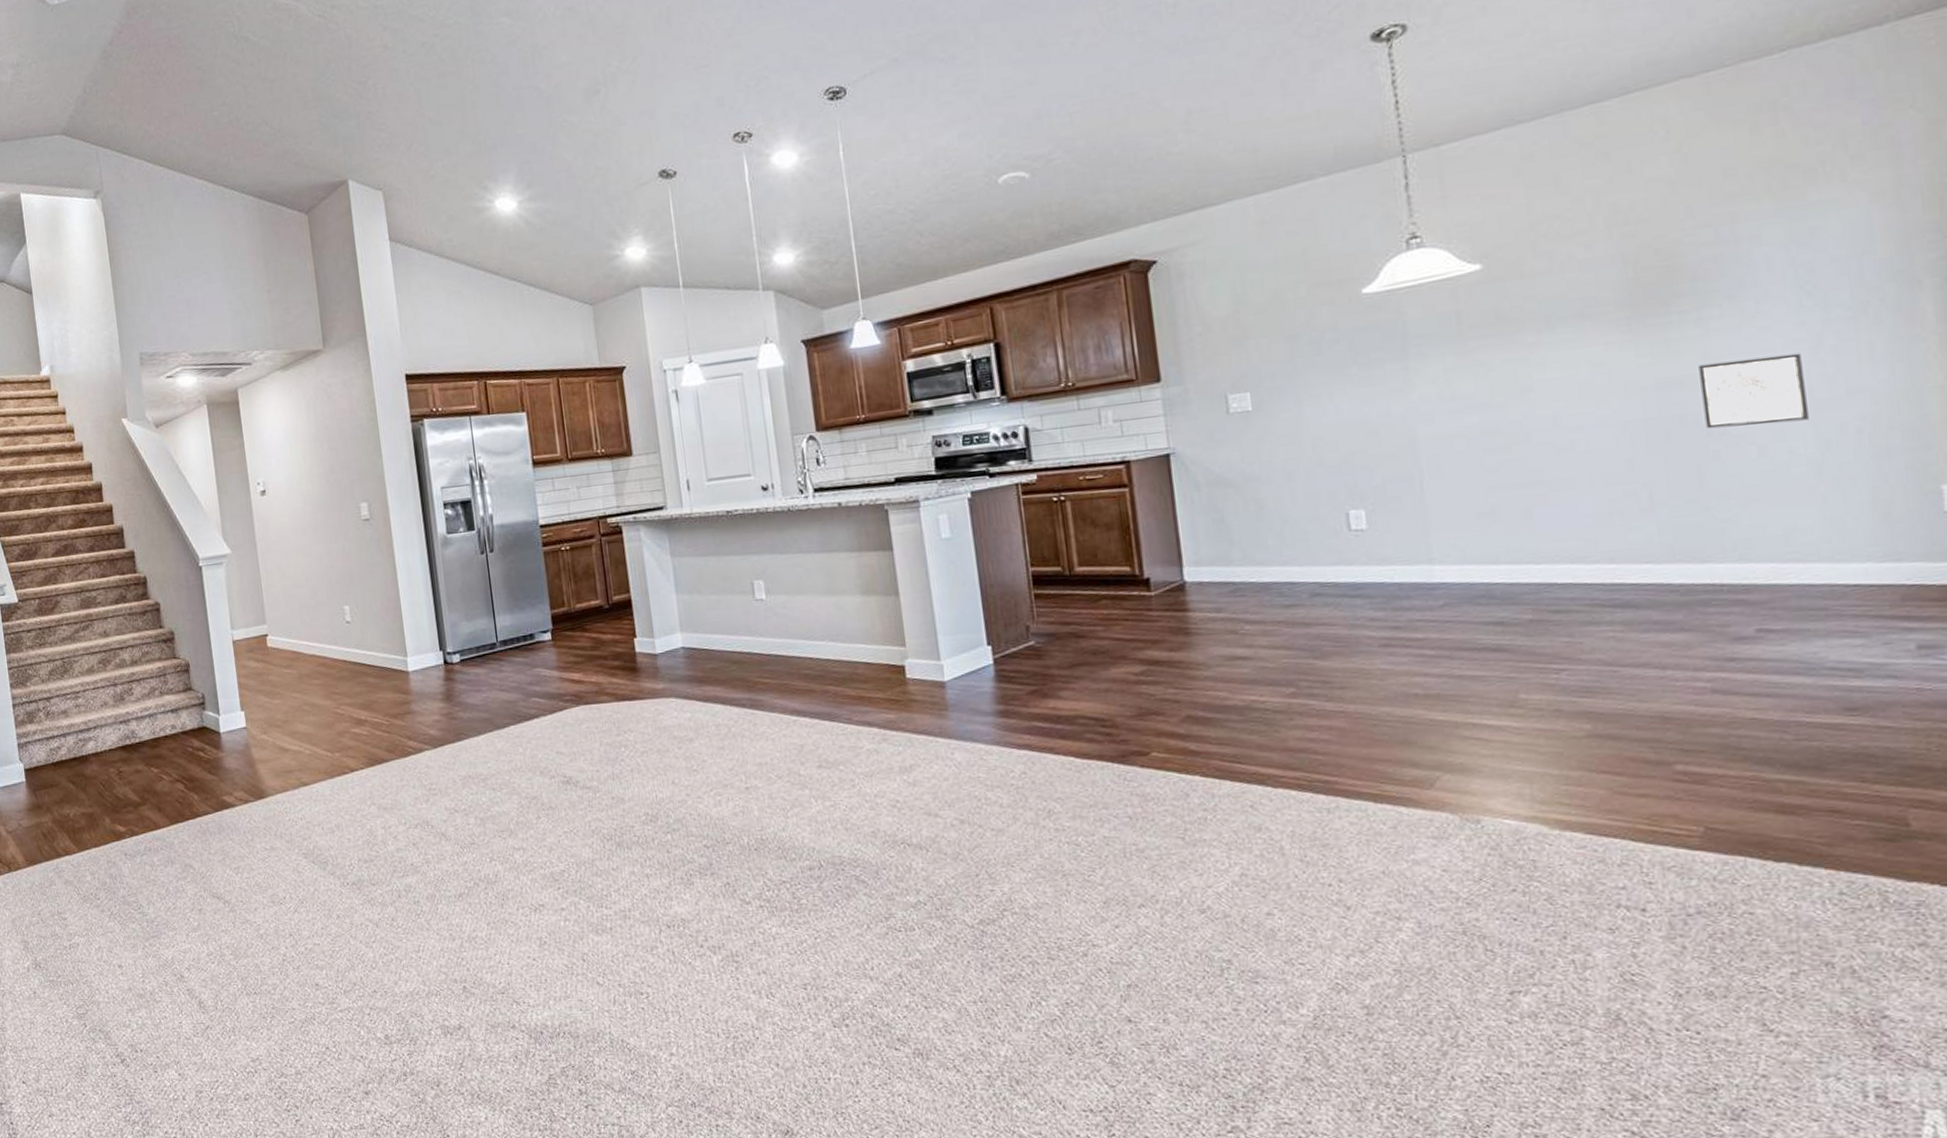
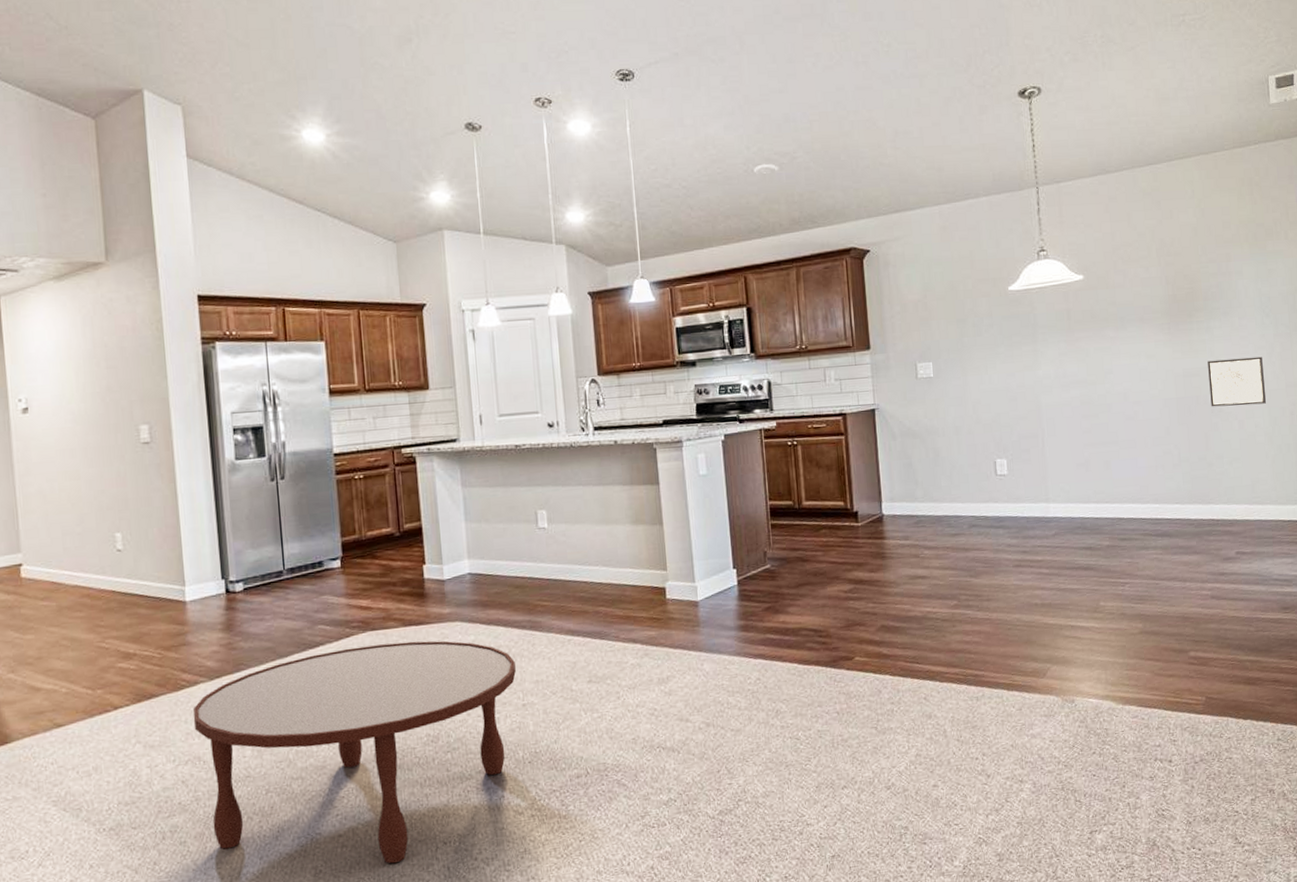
coffee table: none [420,716,737,943] -> present [193,640,516,864]

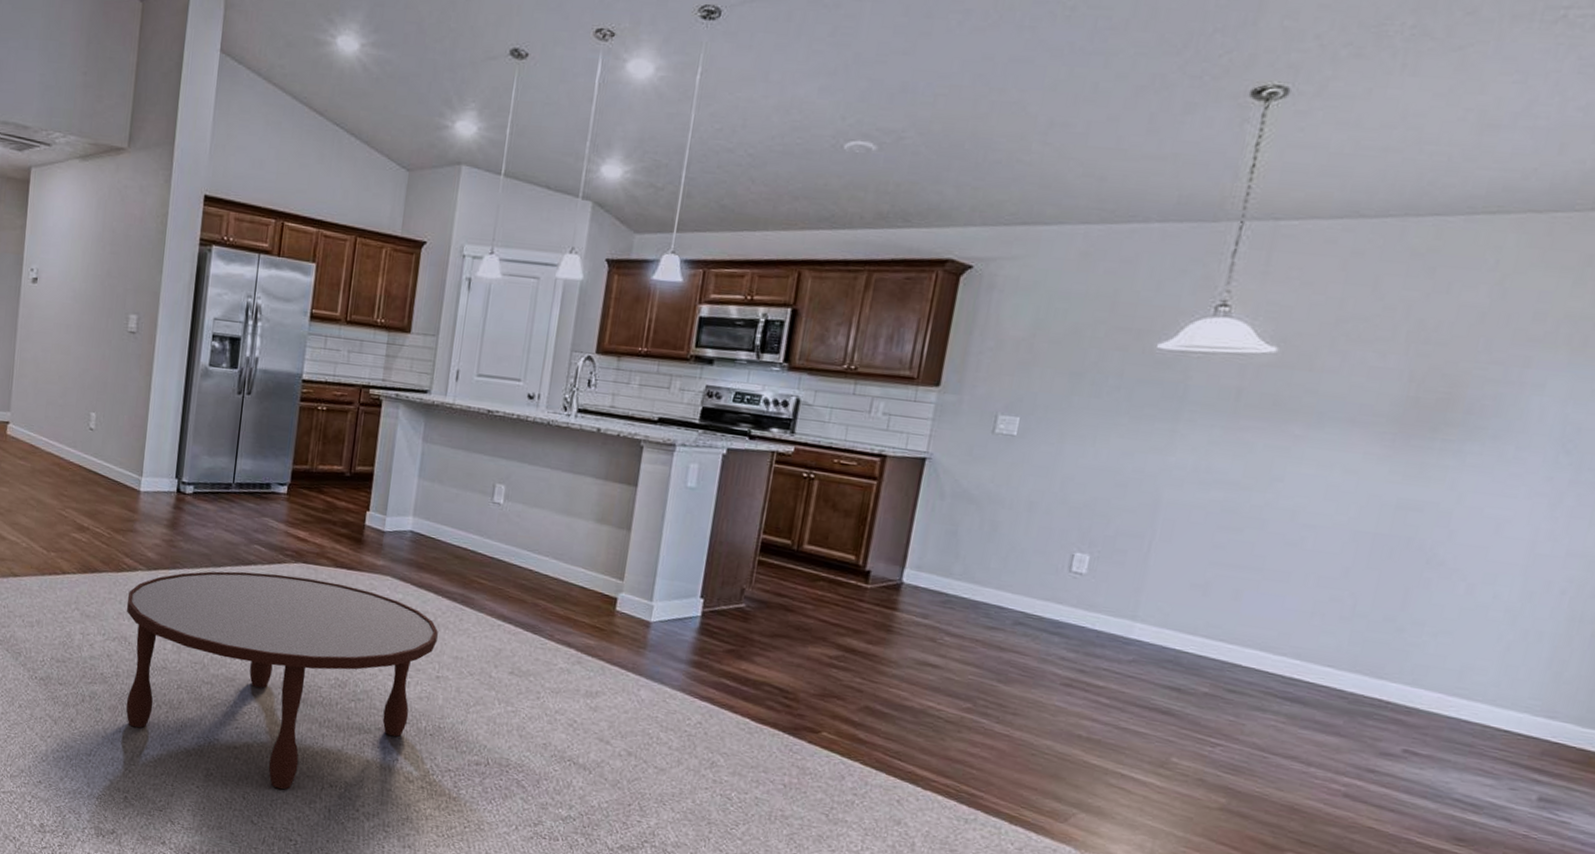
wall art: present [1207,356,1266,407] -> none [1427,495,1539,570]

